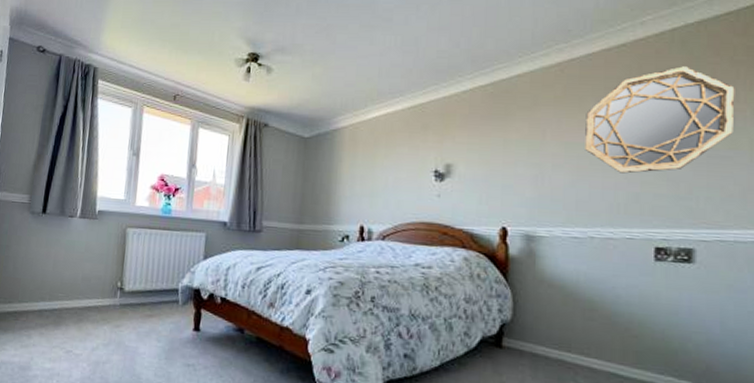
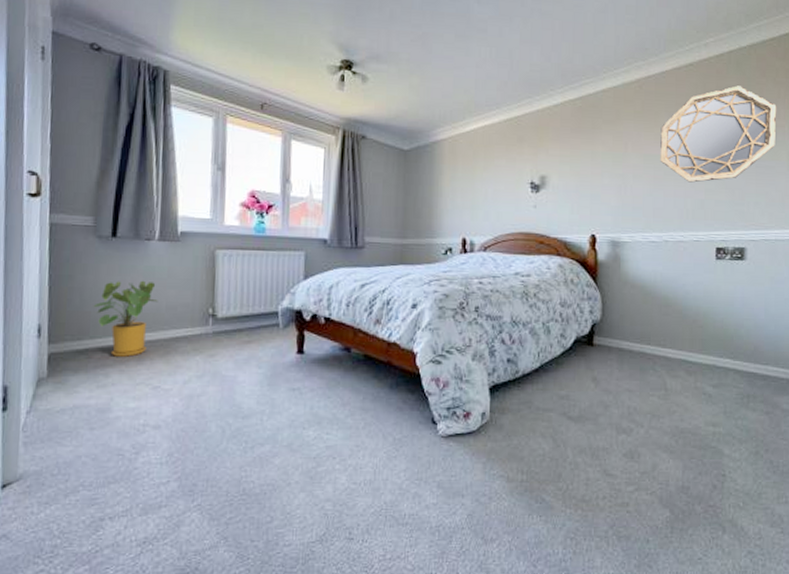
house plant: none [23,252,76,322] -> present [93,280,158,357]

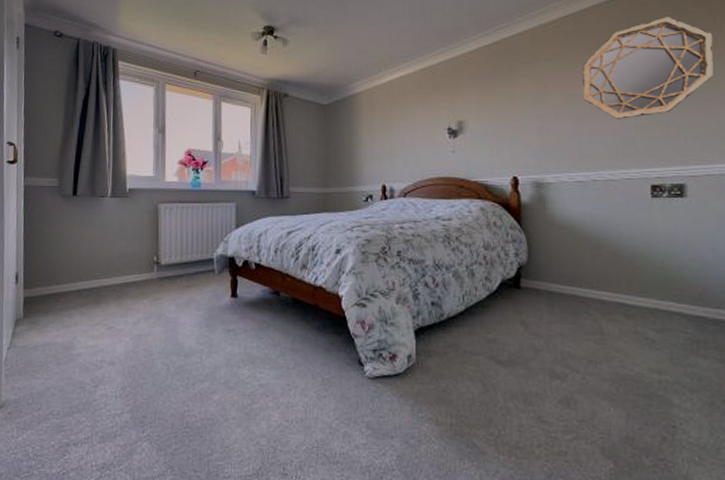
house plant: present [93,280,158,357] -> none [59,232,111,300]

